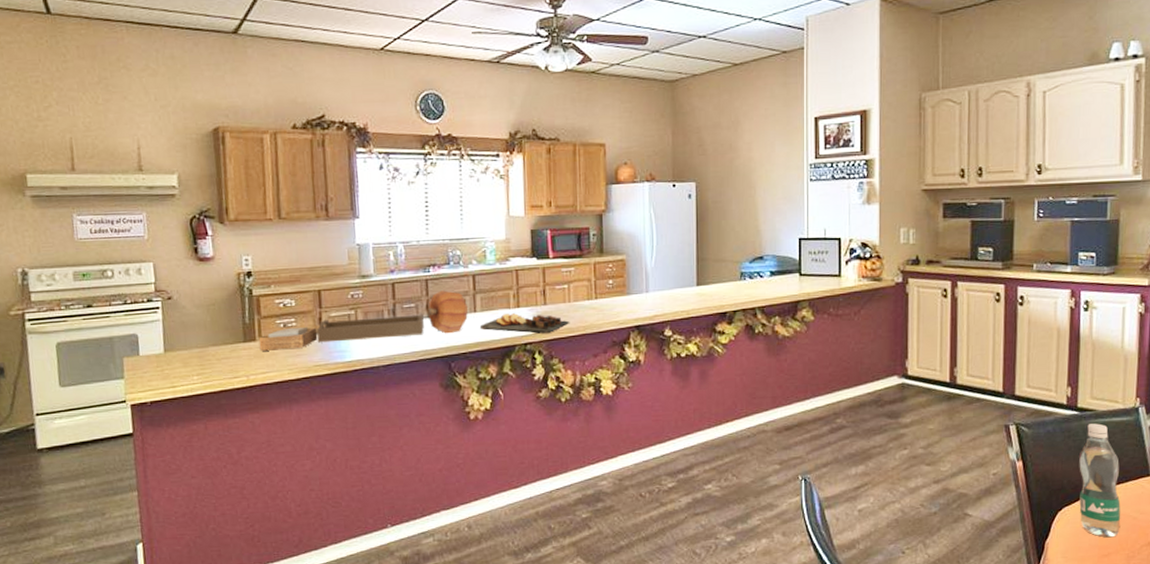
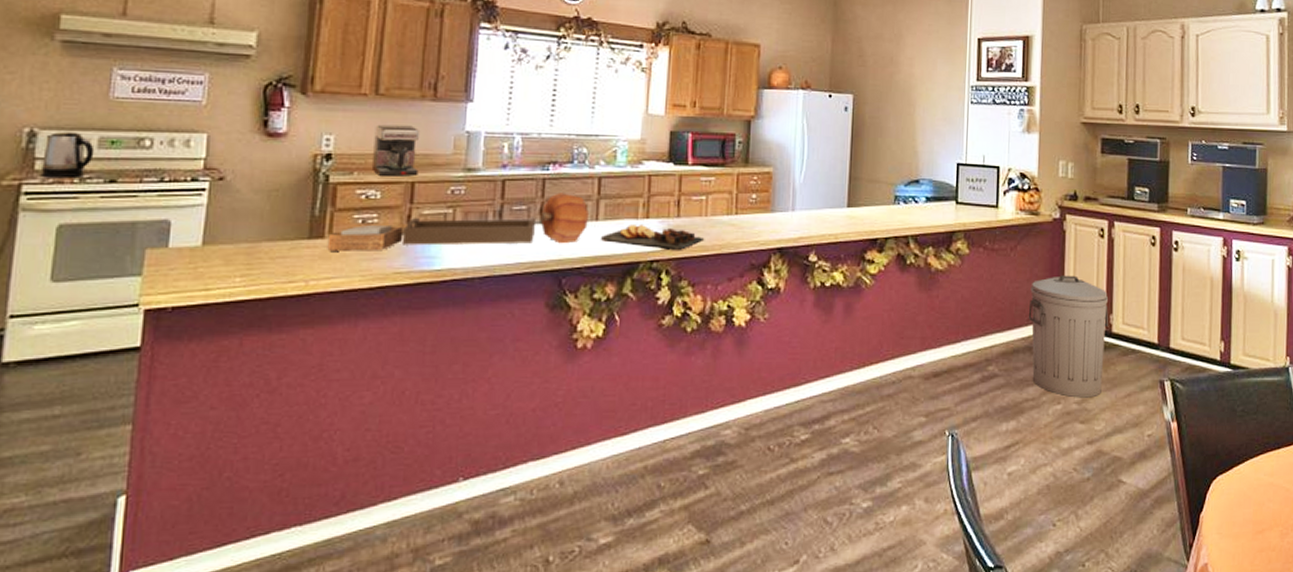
kettle: none [35,269,72,307] -> present [42,131,95,179]
coffee maker: none [282,243,323,288] -> present [371,124,419,178]
trash can: none [873,334,954,444] -> present [1028,275,1109,398]
bottle: present [1078,423,1121,538] -> none [1232,383,1274,512]

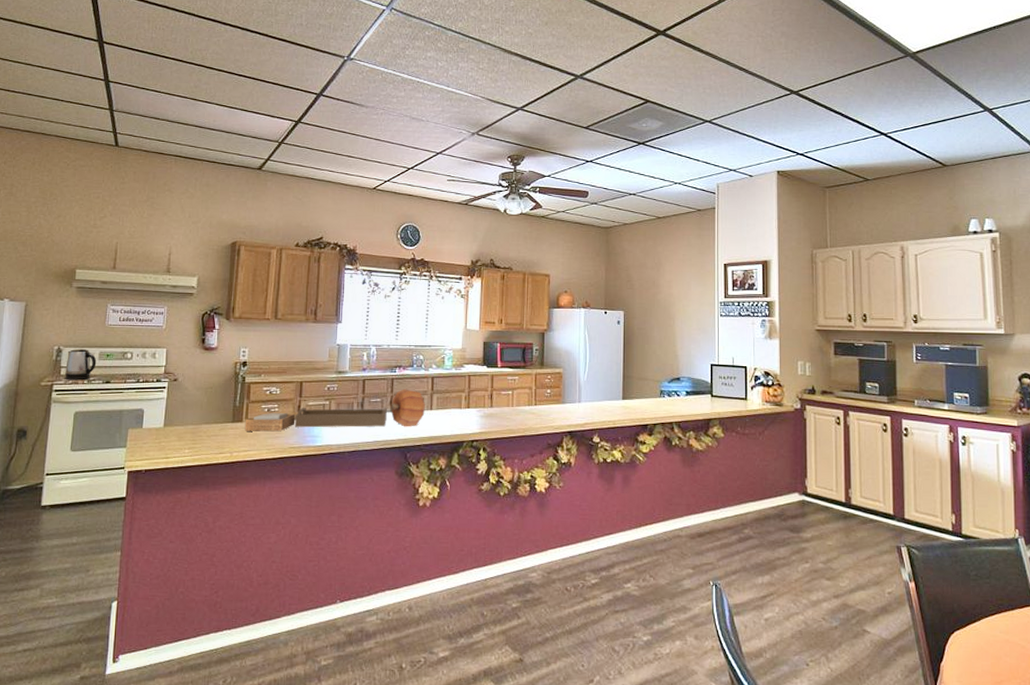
coffee maker: present [371,124,419,178] -> none [273,340,305,378]
food platter: present [601,223,705,251] -> none [435,412,512,434]
trash can: present [1028,275,1109,398] -> none [777,456,849,559]

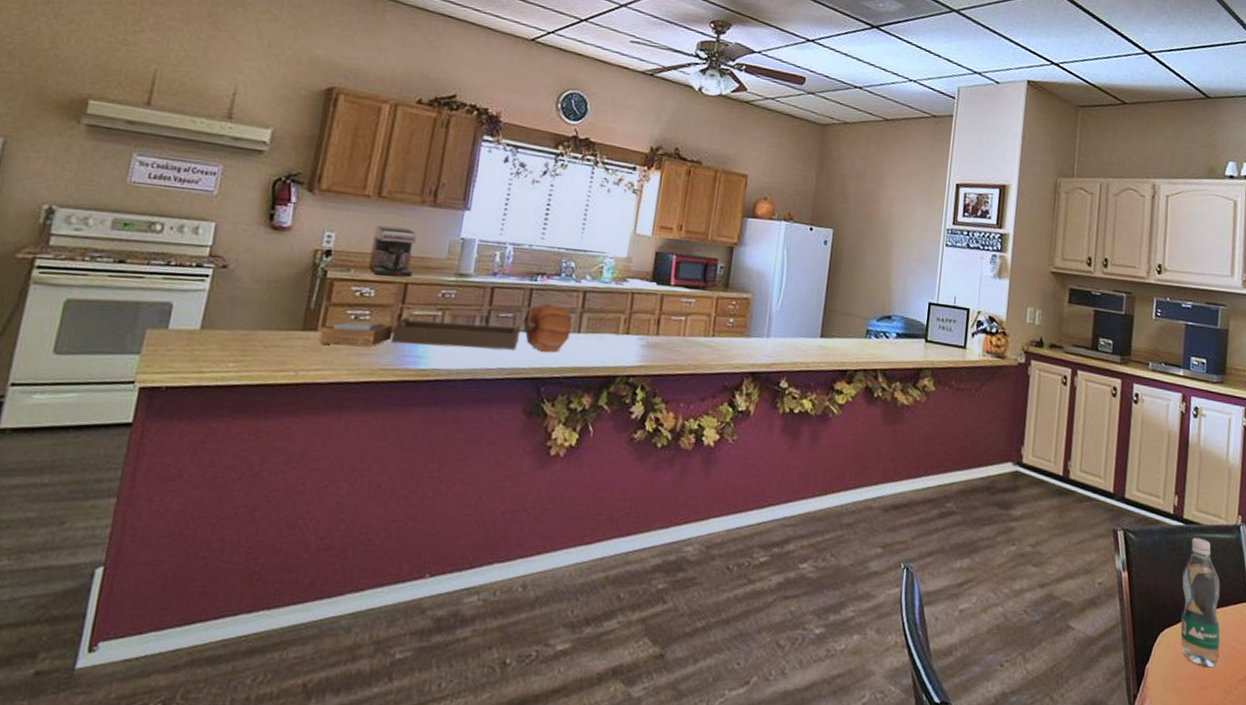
kettle: present [65,348,97,381] -> none [55,210,108,256]
coffee maker: none [273,340,305,378] -> present [368,225,417,278]
bottle: none [966,551,1010,665] -> present [1180,538,1220,668]

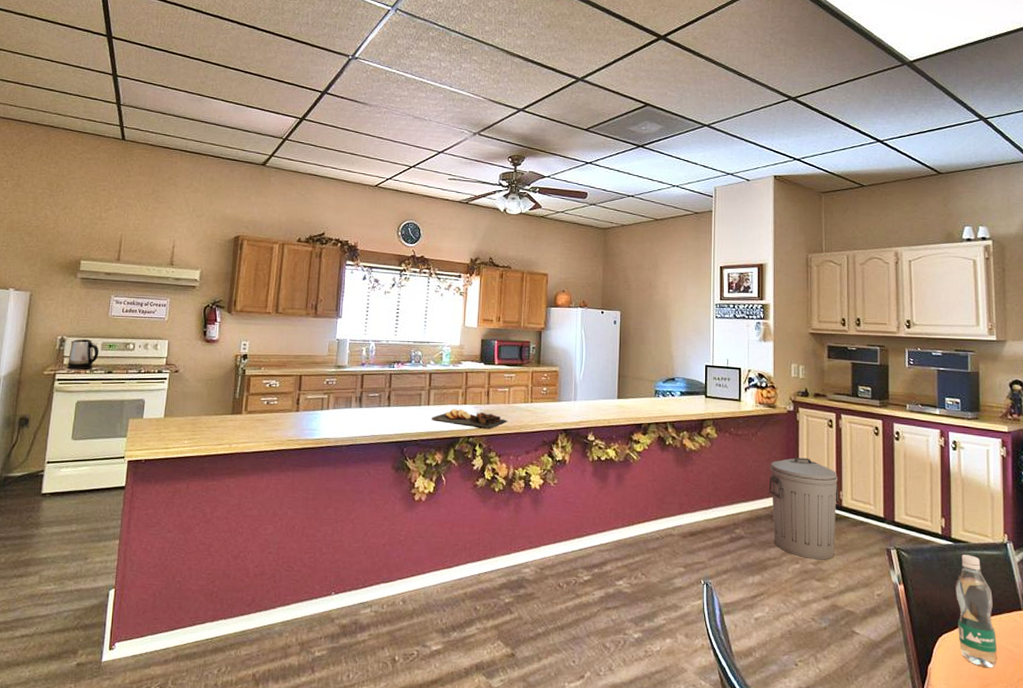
kettle: none [55,210,108,256] -> present [68,338,99,370]
napkin holder: present [319,321,394,346] -> none [244,405,295,424]
coffee maker: present [368,225,417,278] -> none [273,334,305,372]
serving tray: present [390,316,520,350] -> none [293,400,385,421]
decorative pumpkin: present [525,303,572,352] -> none [389,384,422,421]
food platter: none [582,339,681,369] -> present [432,408,508,430]
trash can: none [988,419,1068,542] -> present [768,457,840,560]

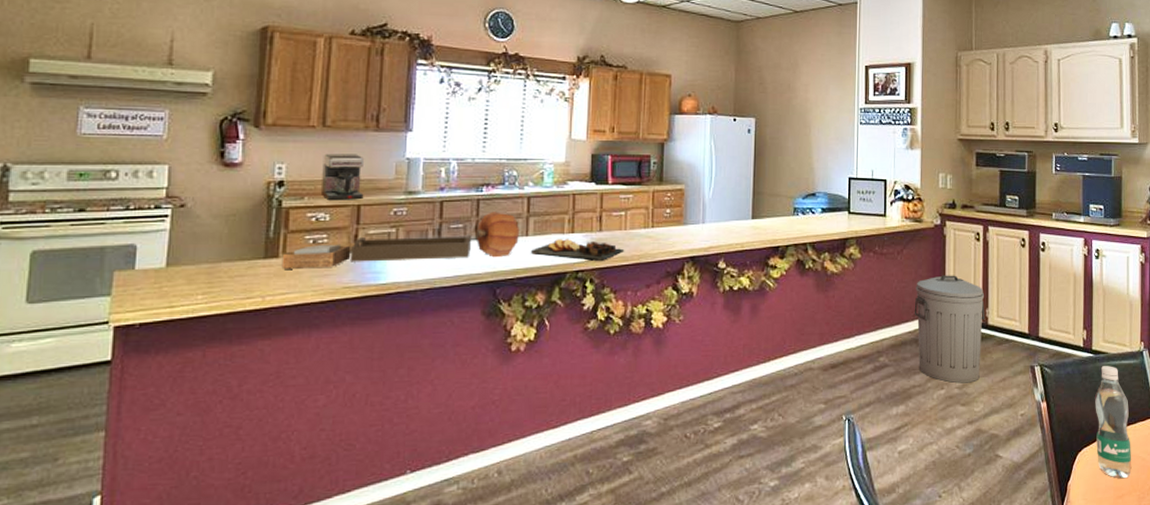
kettle: present [68,338,99,370] -> none [15,165,64,209]
napkin holder: none [244,405,295,424] -> present [281,244,351,269]
coffee maker: none [273,334,305,372] -> present [320,153,364,201]
serving tray: none [293,400,385,421] -> present [349,234,471,262]
decorative pumpkin: none [389,384,422,421] -> present [477,212,519,256]

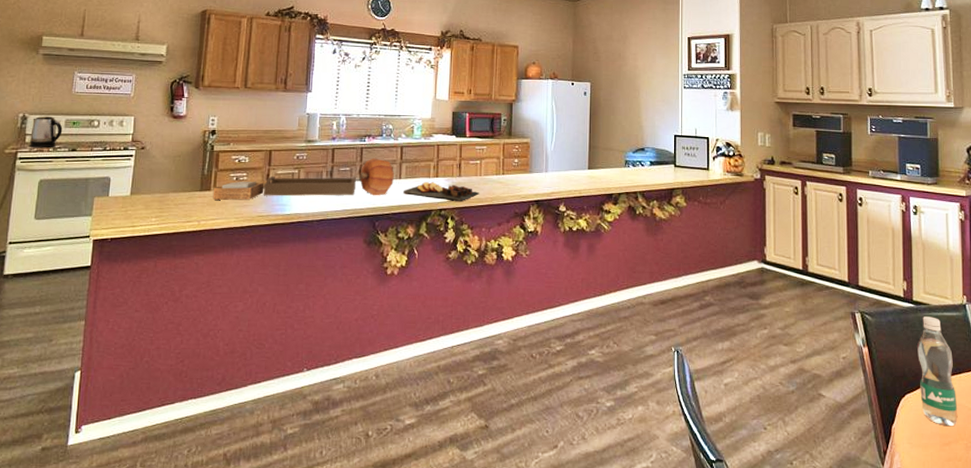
kettle: none [15,165,64,209] -> present [30,116,63,148]
coffee maker: present [320,153,364,201] -> none [242,109,274,147]
trash can: present [914,275,986,383] -> none [737,224,806,325]

